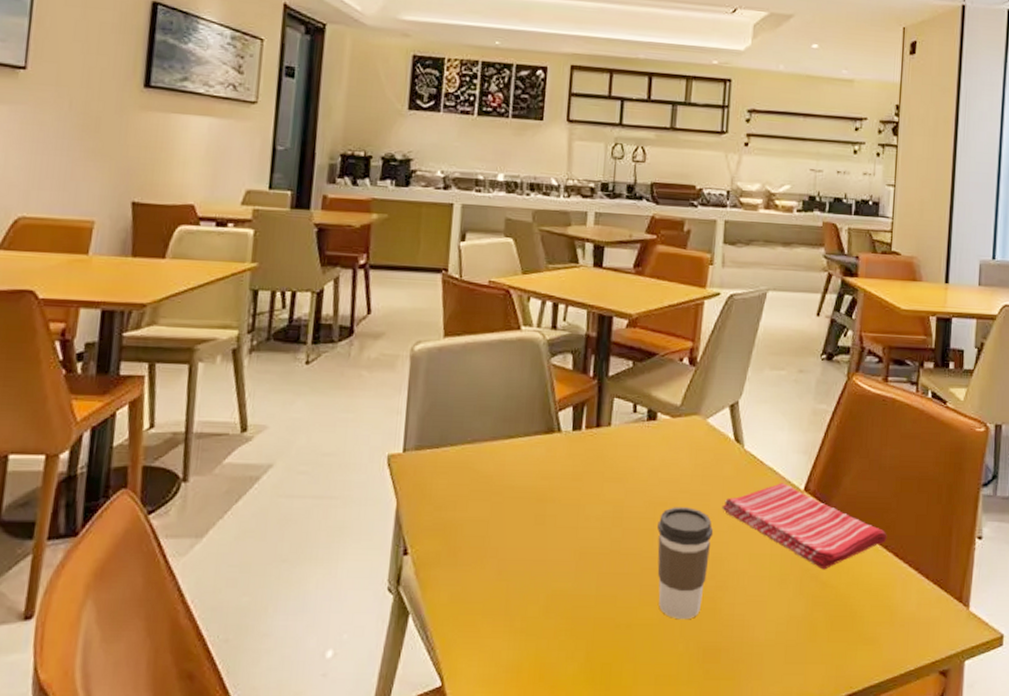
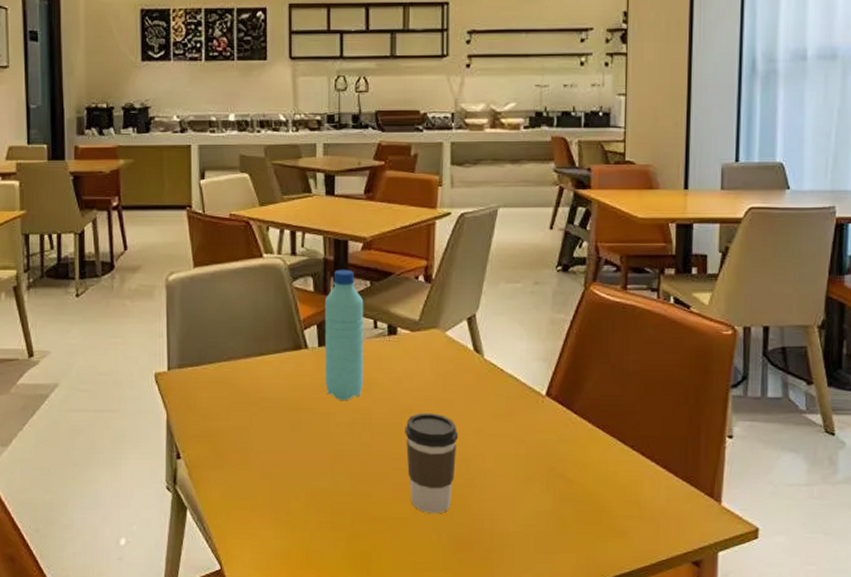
water bottle: none [576,347,625,491] -> present [324,269,364,400]
dish towel: present [722,483,887,570] -> none [465,389,633,469]

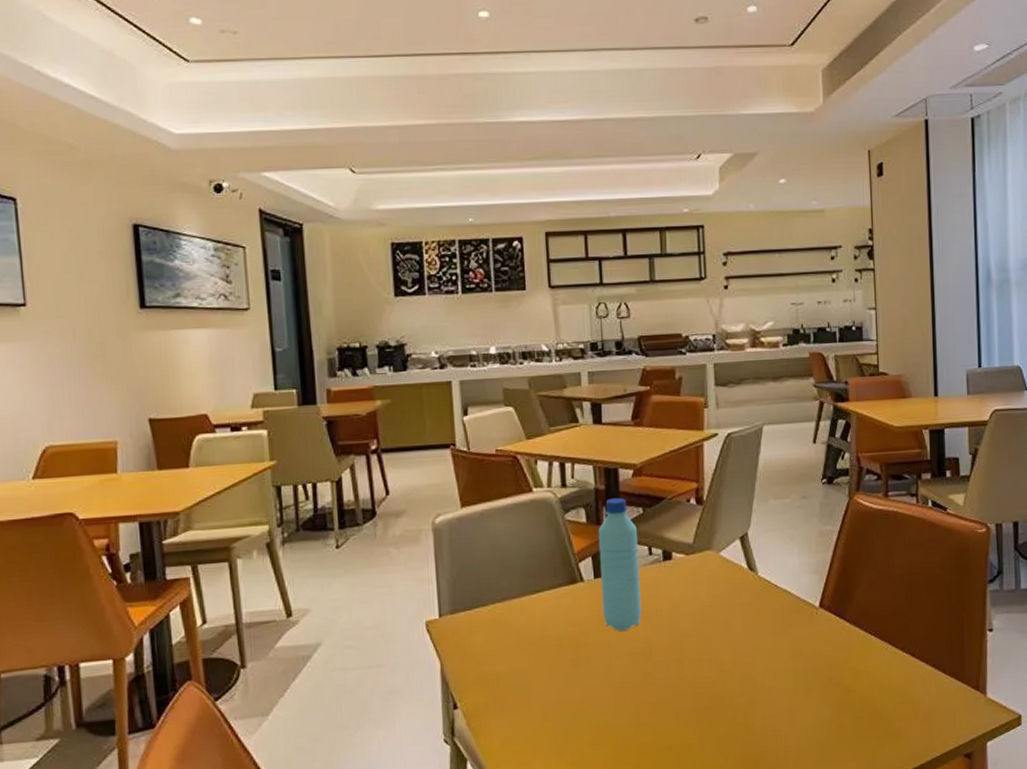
coffee cup: present [405,413,459,514] -> none [685,635,739,737]

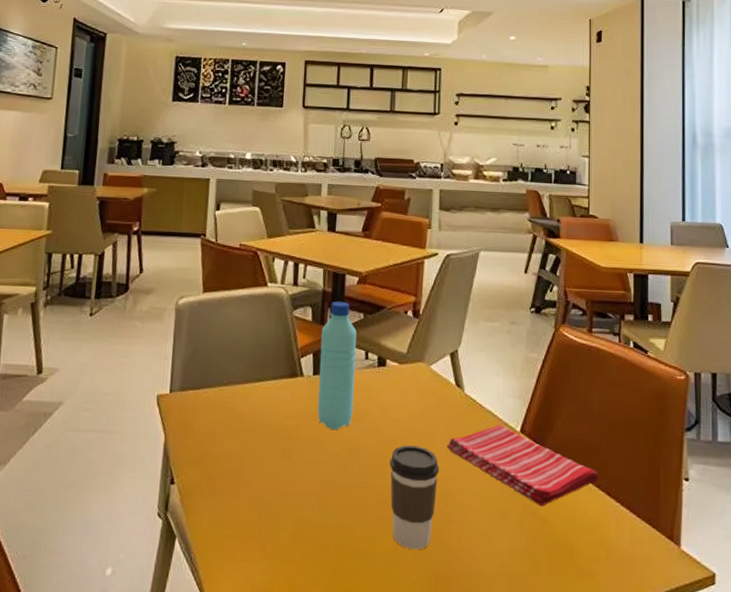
coffee cup: none [685,635,739,737] -> present [390,445,440,550]
dish towel: none [743,602,903,677] -> present [446,425,599,507]

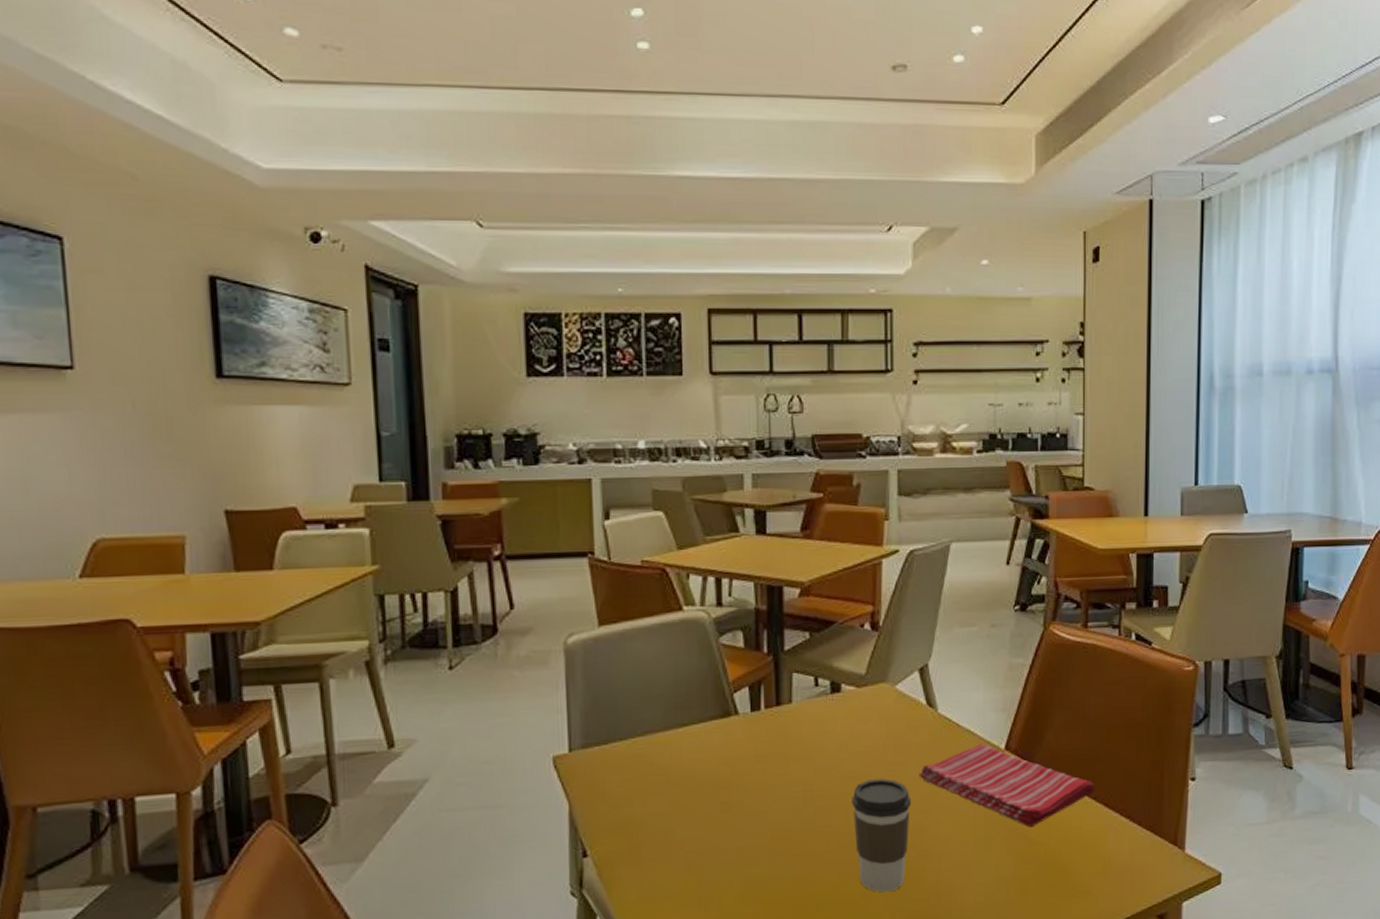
water bottle: present [317,301,357,429] -> none [757,619,805,772]

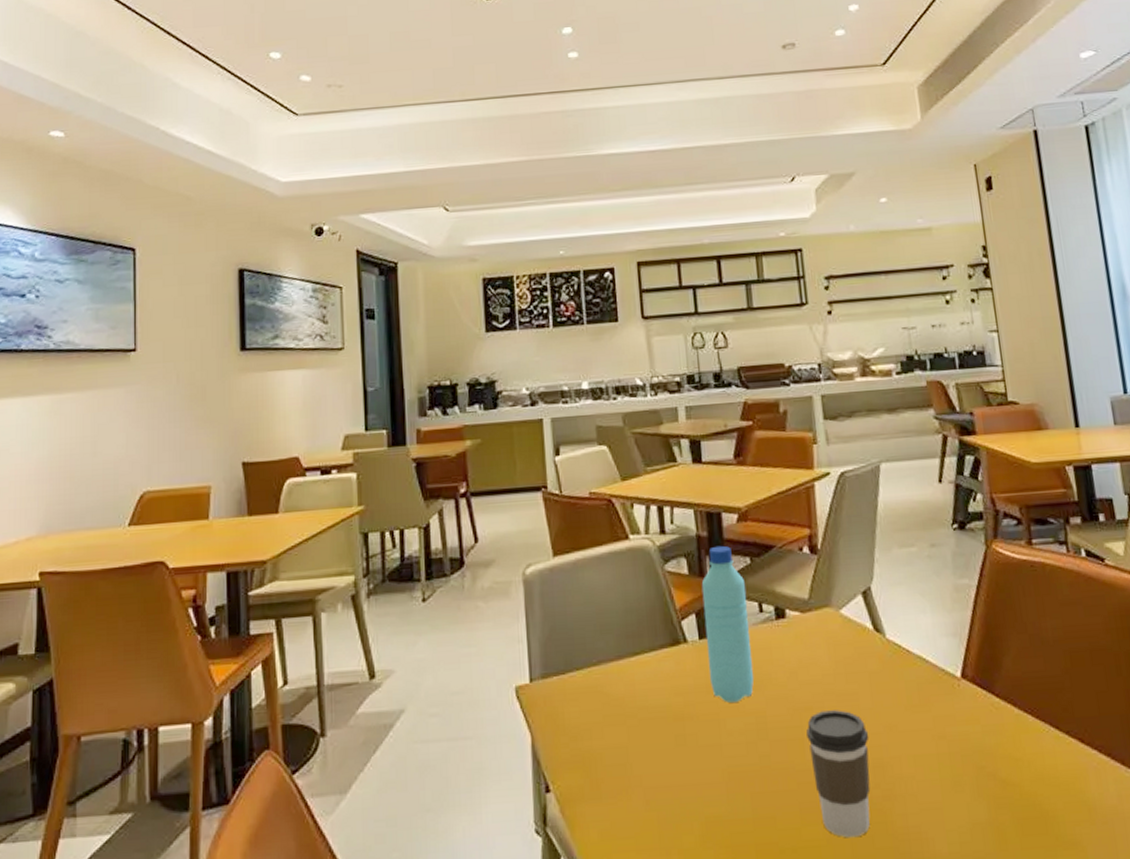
water bottle: none [757,619,805,772] -> present [701,545,754,703]
dish towel: present [919,744,1096,828] -> none [873,671,1067,766]

